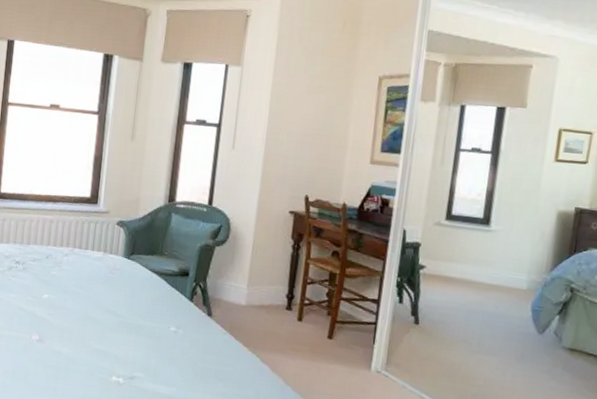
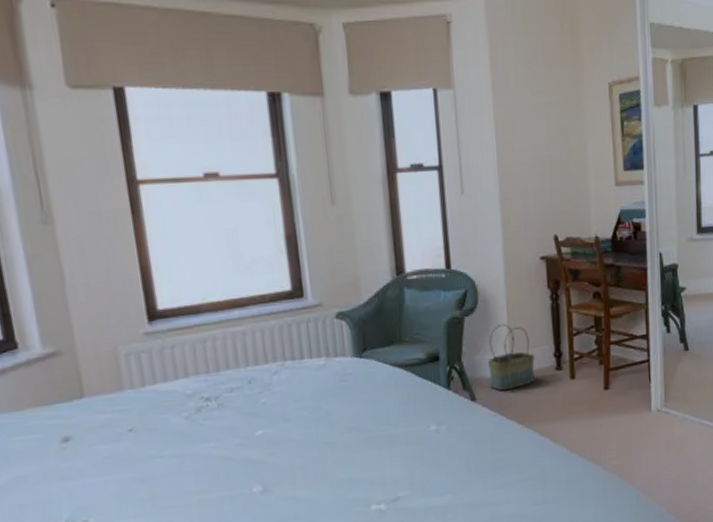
basket: none [226,259,269,316] -> present [487,324,536,391]

